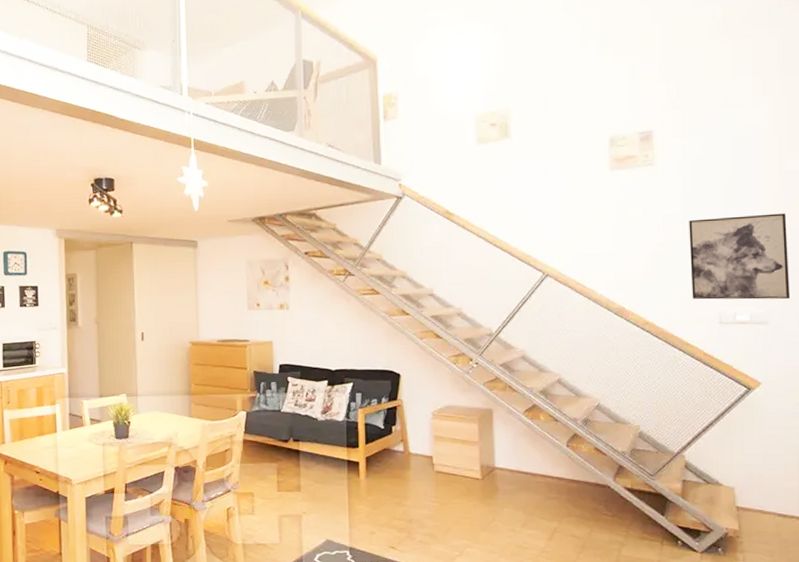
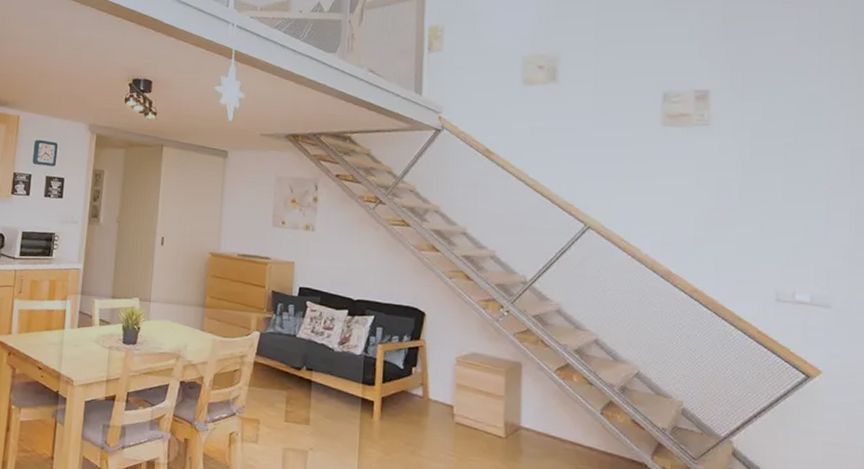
wall art: present [689,213,791,300] -> none [745,187,857,283]

